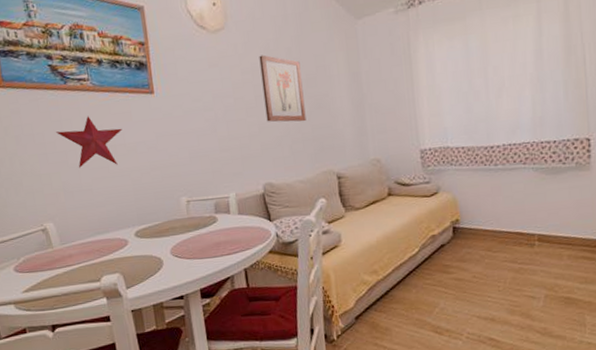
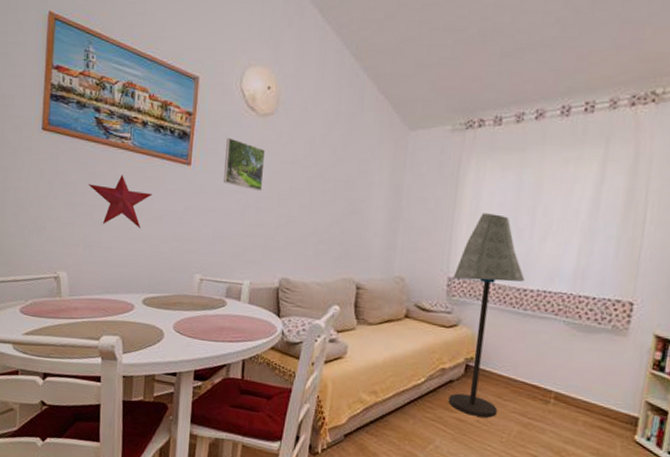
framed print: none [184,59,229,106] -> present [223,137,266,192]
wall art: present [259,54,306,123] -> none [296,147,343,224]
floor lamp: none [424,82,490,273] -> present [448,213,525,418]

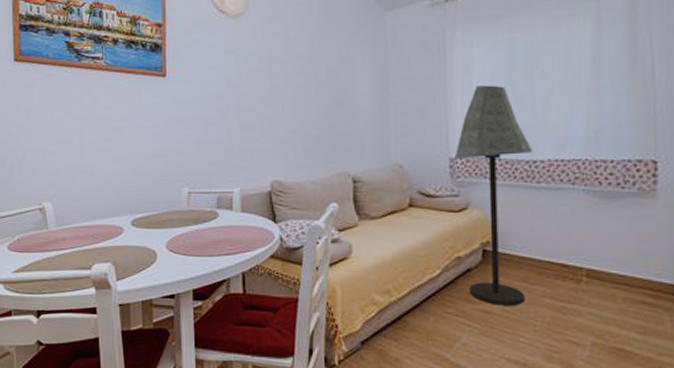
decorative star: present [88,175,153,229] -> none [65,95,131,148]
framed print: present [223,137,266,192] -> none [200,43,242,94]

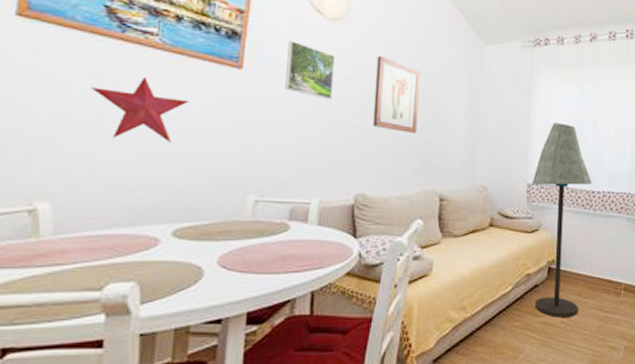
decorative star: none [65,95,131,148] -> present [91,77,189,143]
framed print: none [200,43,242,94] -> present [285,40,336,100]
wall art: none [278,43,324,117] -> present [372,55,421,134]

